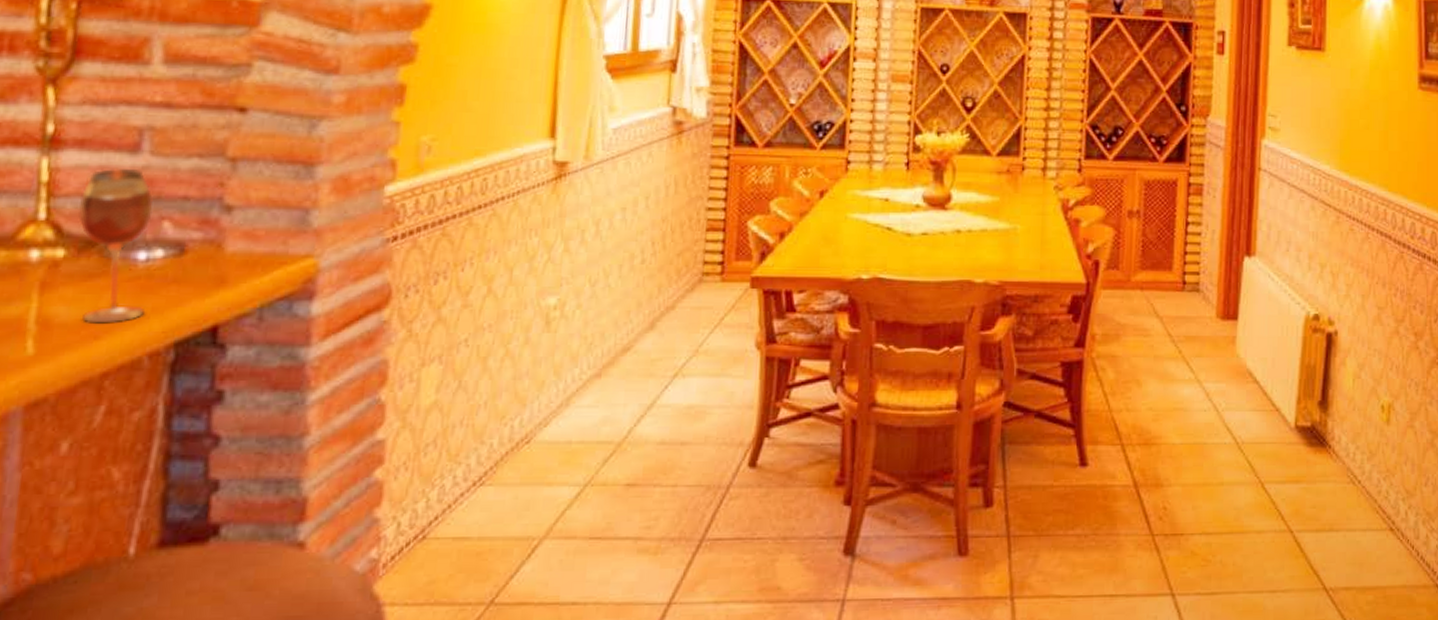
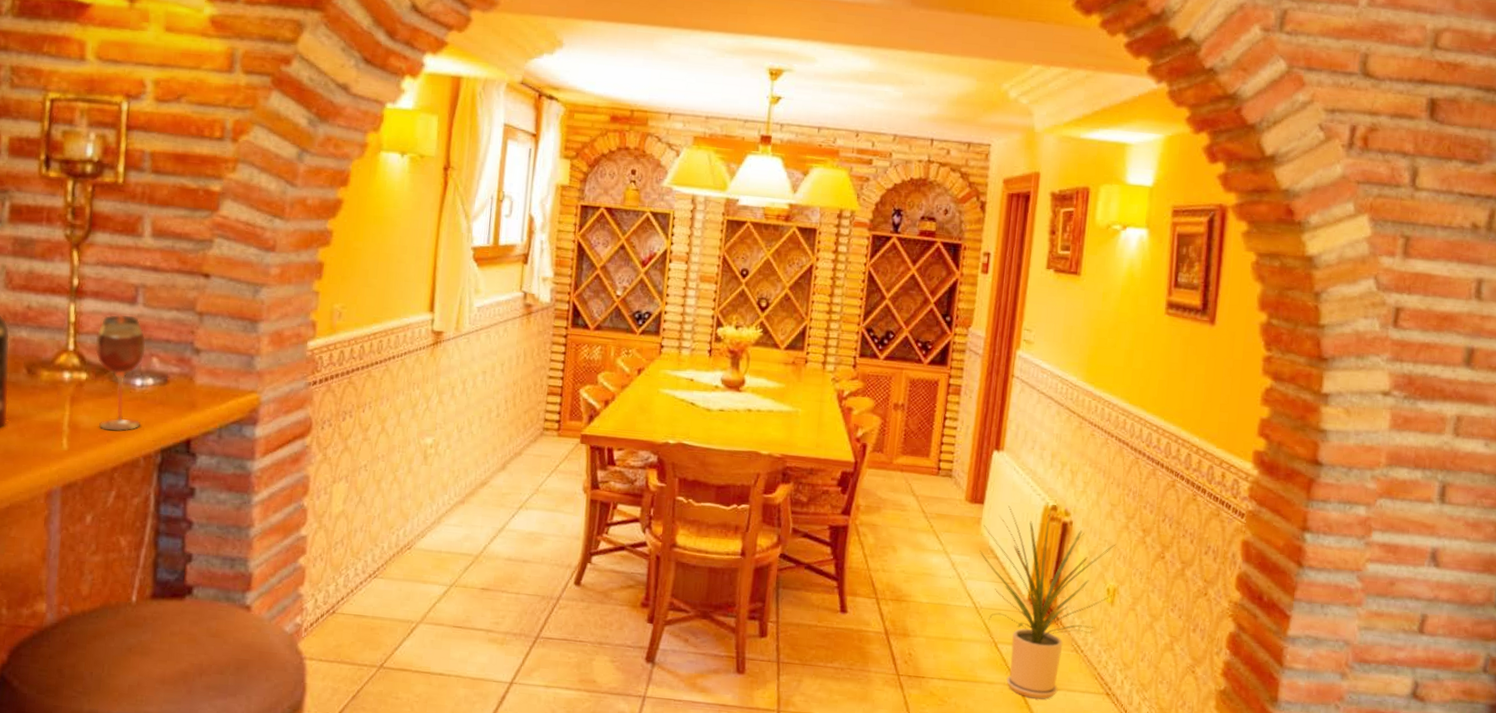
house plant: none [1236,319,1387,545] -> present [979,505,1117,699]

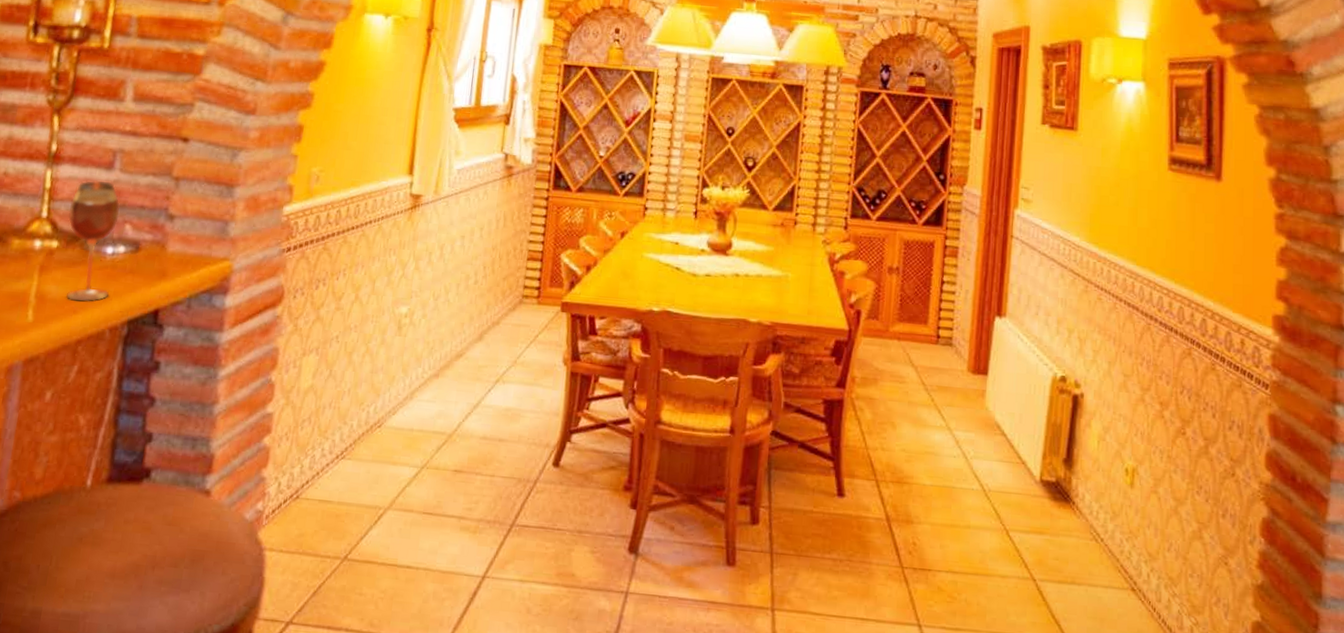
house plant: present [979,505,1117,699] -> none [985,376,1132,595]

